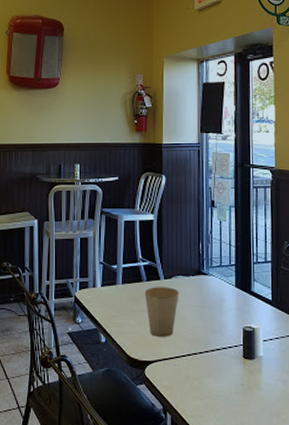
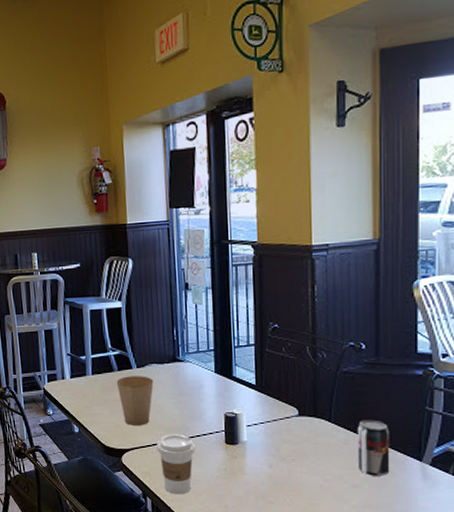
coffee cup: none [179,347,215,411] -> present [157,434,195,495]

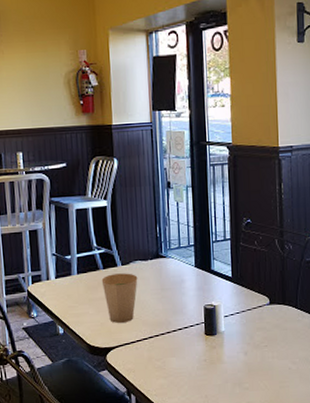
coffee cup: present [157,434,195,495] -> none [141,328,177,389]

